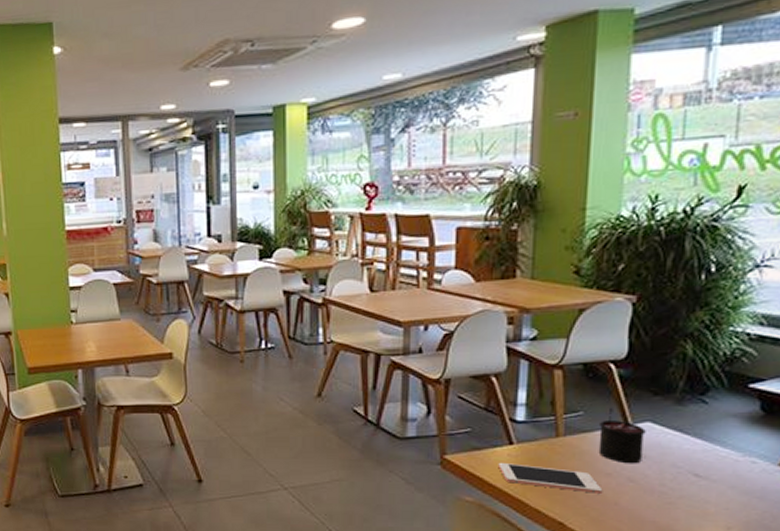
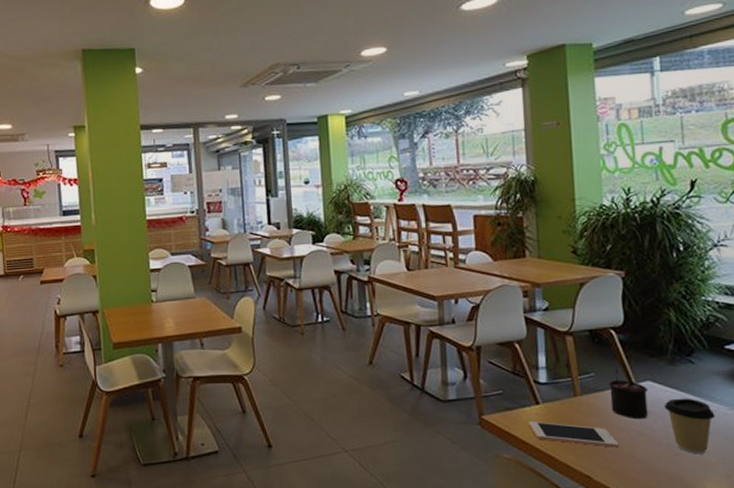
coffee cup: none [662,442,724,504] -> present [664,398,715,454]

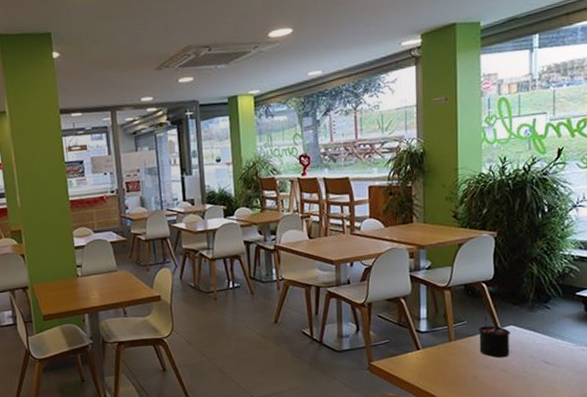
cell phone: present [529,420,620,447] -> none [410,364,485,383]
coffee cup: present [664,398,715,454] -> none [523,338,564,384]

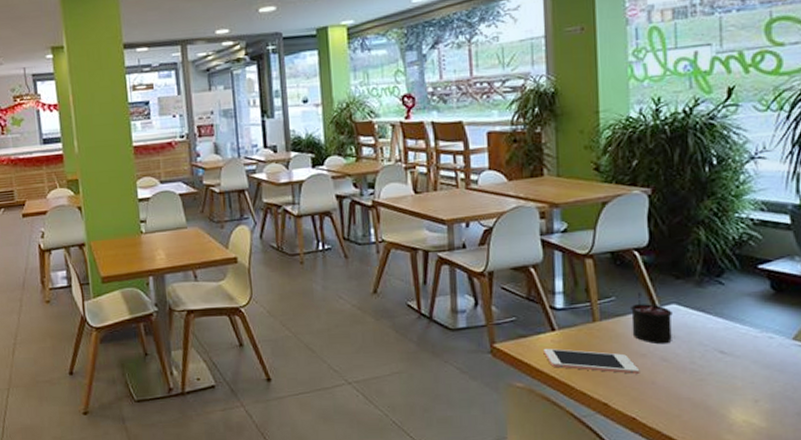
cell phone: none [410,364,485,383] -> present [543,348,640,374]

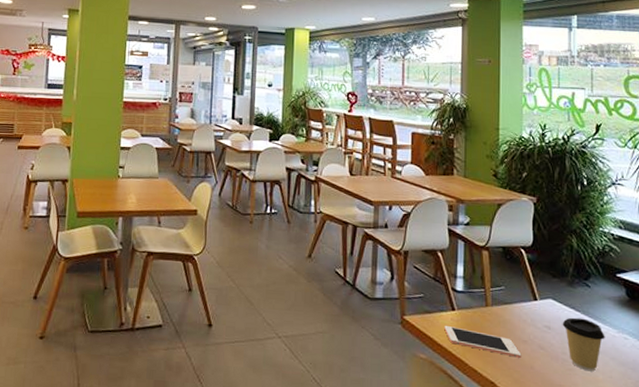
candle: present [629,293,672,345] -> none [515,286,549,334]
coffee cup: none [689,321,745,379] -> present [562,317,605,372]

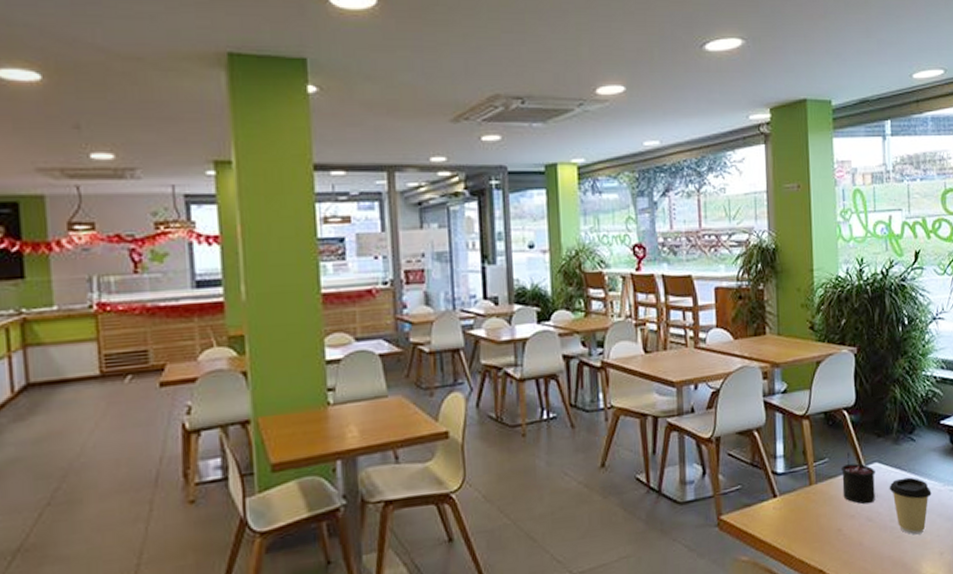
cell phone: present [444,325,522,358] -> none [766,516,850,537]
candle: none [515,286,549,334] -> present [840,453,875,504]

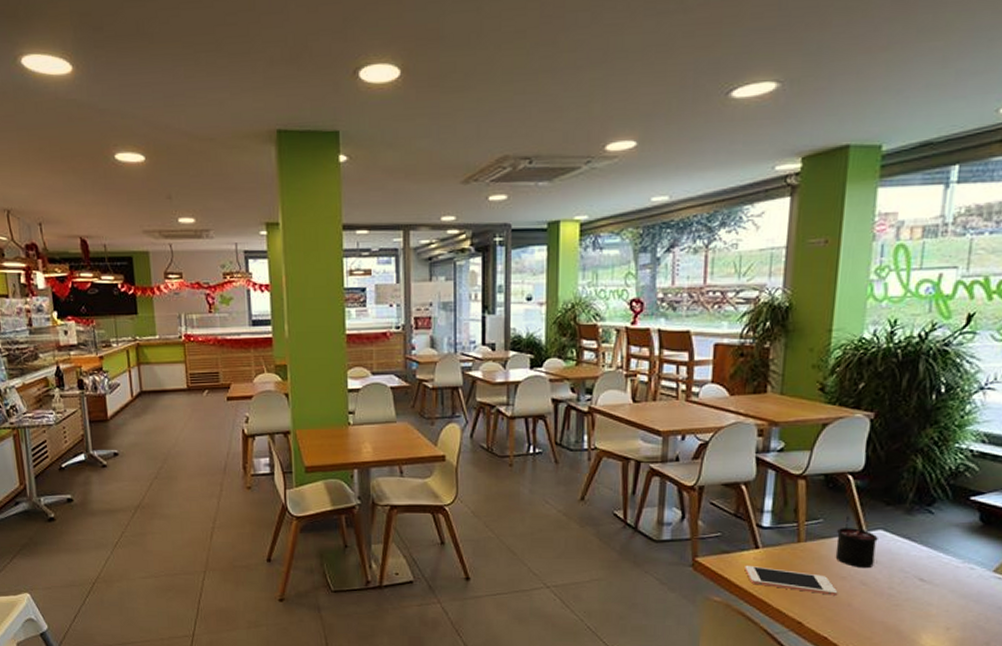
cell phone: none [766,516,850,537] -> present [744,565,838,595]
coffee cup: present [889,477,932,535] -> none [892,549,946,606]

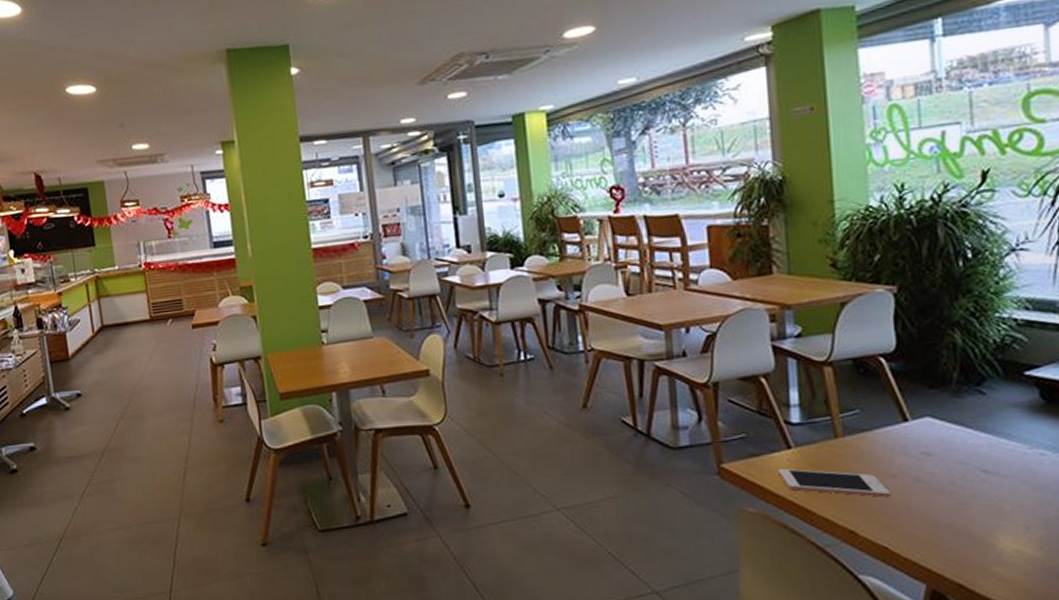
candle: present [835,517,878,569] -> none [876,404,927,463]

